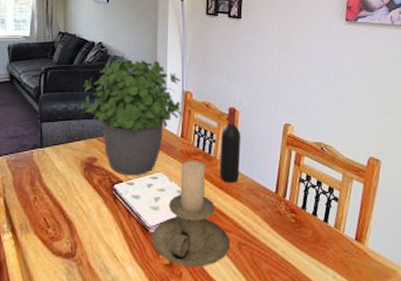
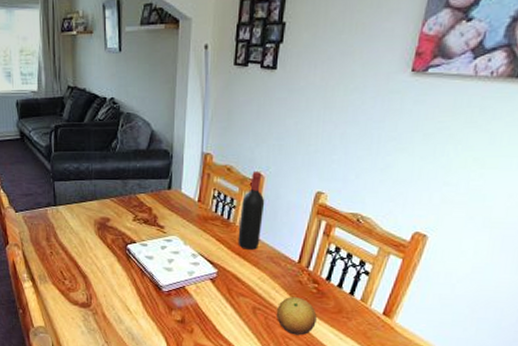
potted plant: present [80,54,182,176] -> none [92,111,201,238]
candle holder: present [152,161,230,267] -> none [165,225,245,326]
fruit: none [261,229,298,270] -> present [277,297,317,336]

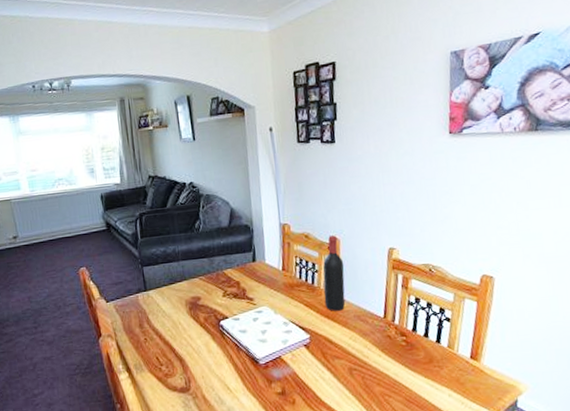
fruit: present [277,297,317,336] -> none [372,352,411,392]

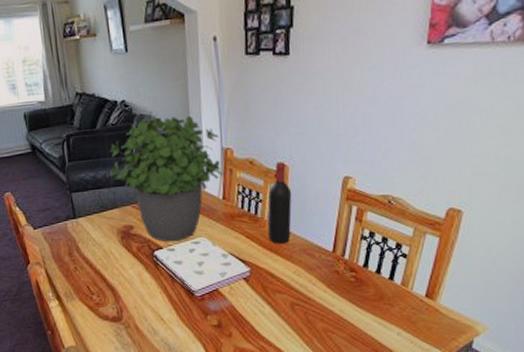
potted plant: none [178,192,281,312] -> present [109,112,222,242]

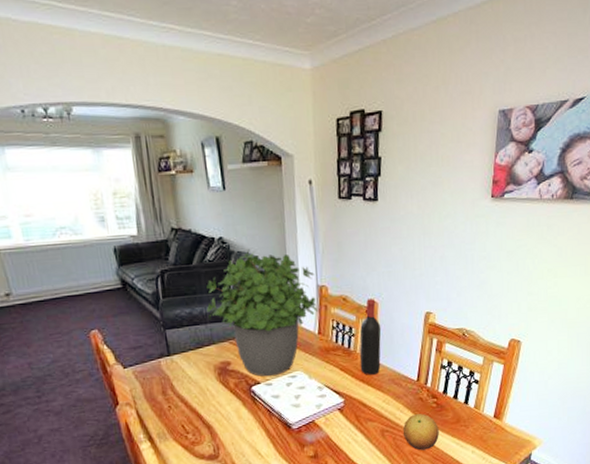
fruit: none [316,288,358,328] -> present [403,413,439,451]

